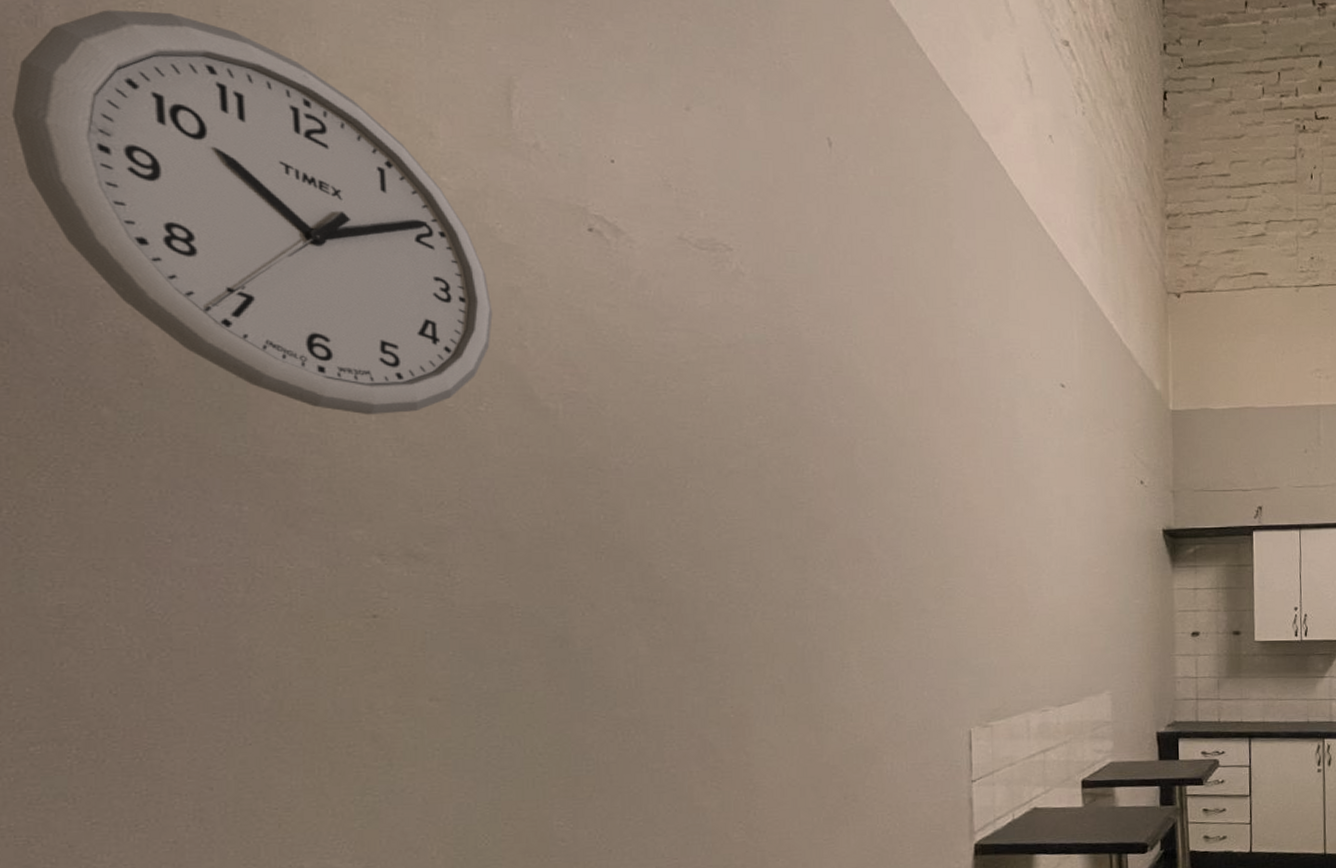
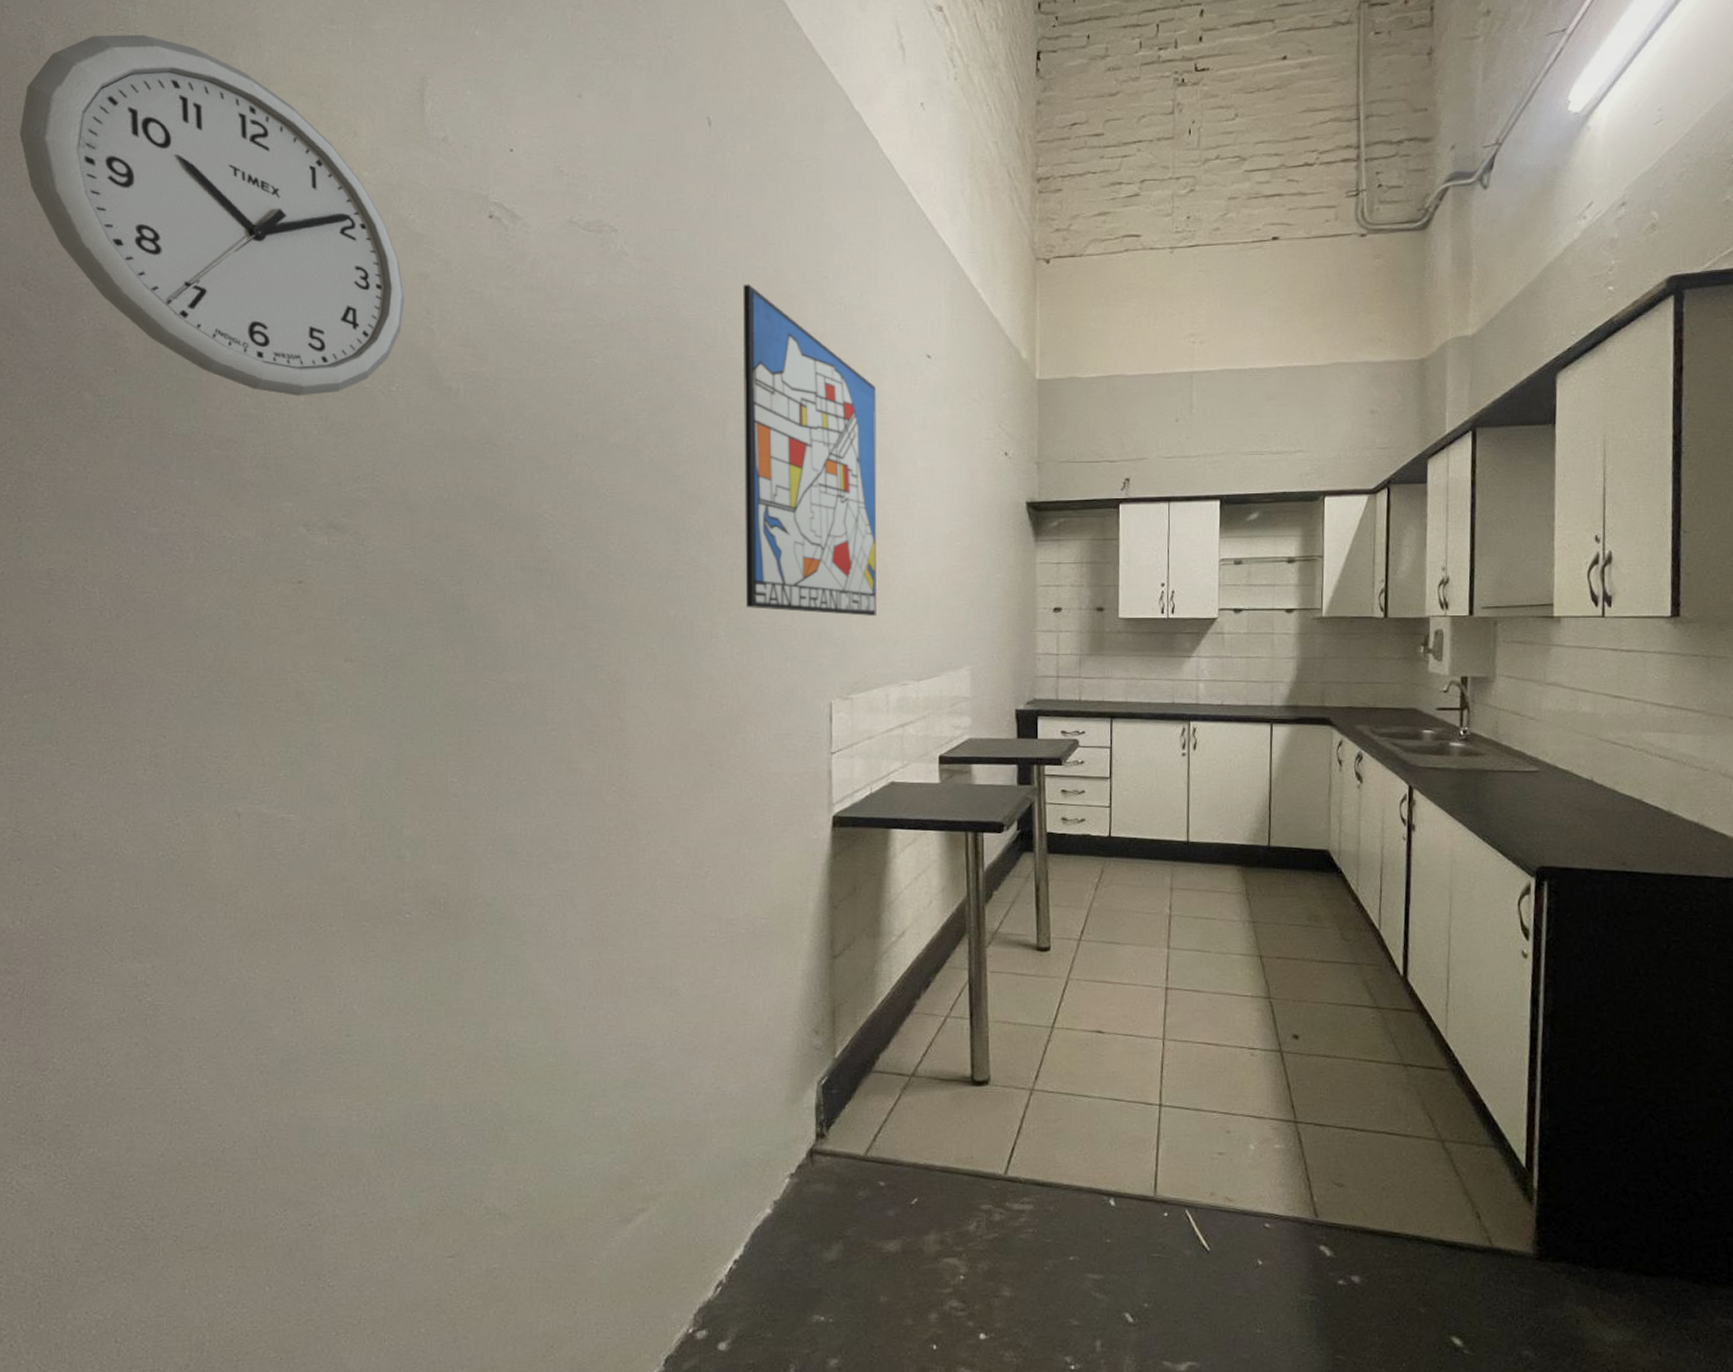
wall art: none [869,308,1016,643] -> present [742,284,878,616]

